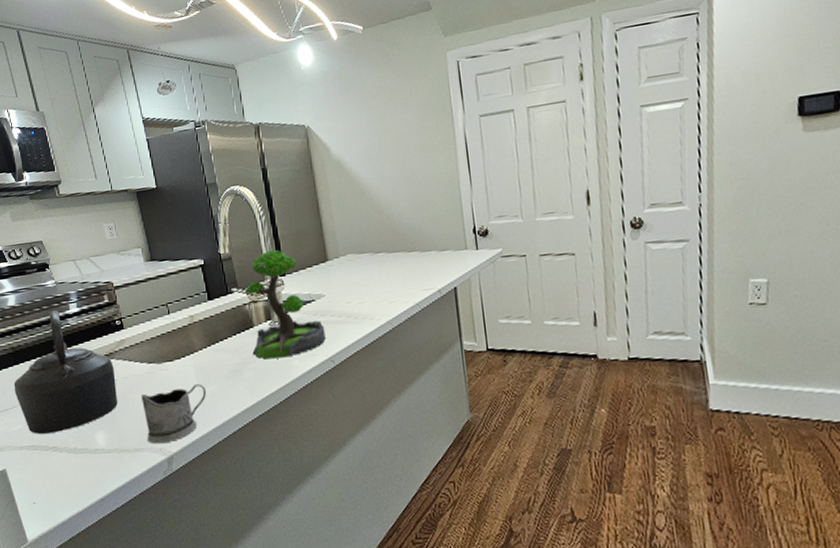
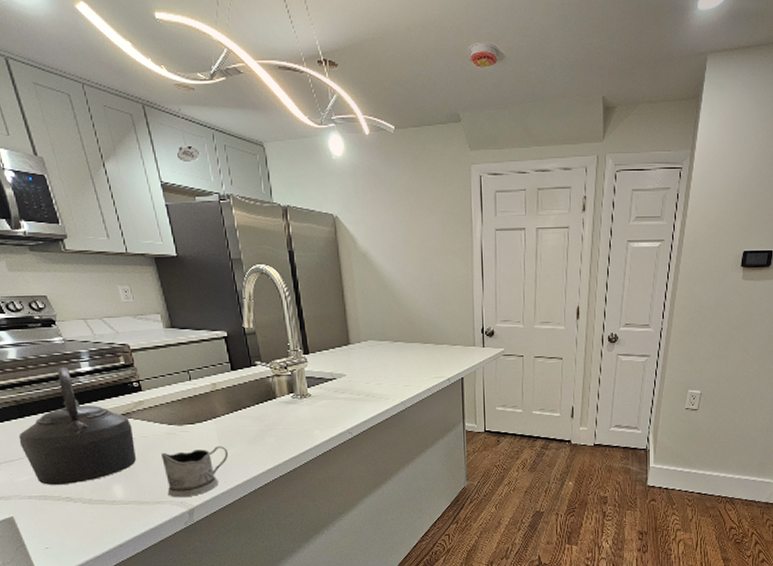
plant: present [244,249,326,359] -> none [268,329,345,428]

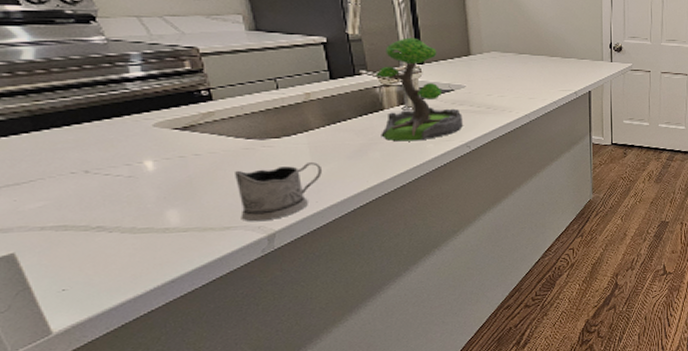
kettle: present [18,368,136,485] -> none [30,72,200,213]
plant: none [268,329,345,428] -> present [375,37,463,142]

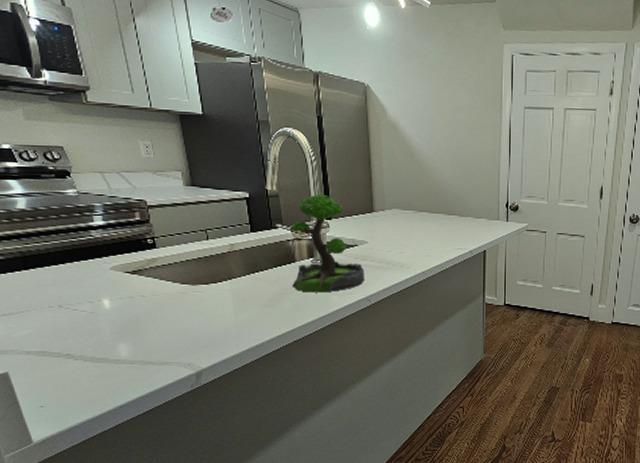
tea glass holder: present [235,162,323,222] -> none [172,308,243,359]

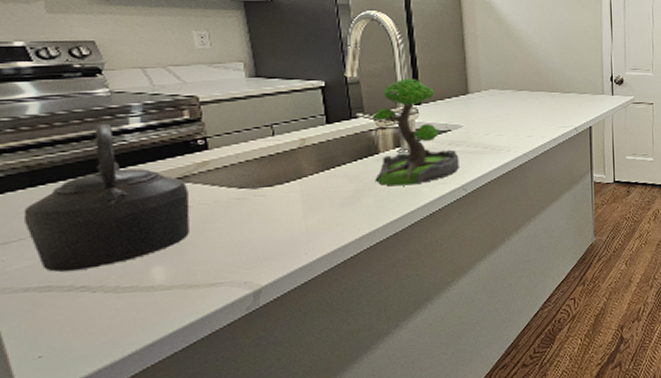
kettle: none [21,220,144,341] -> present [23,124,190,272]

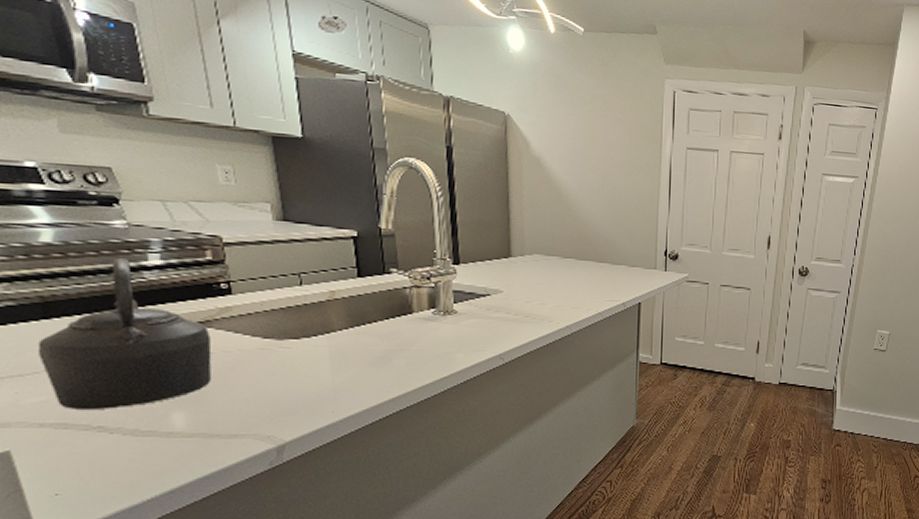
plant: present [372,78,459,186] -> none [406,235,498,350]

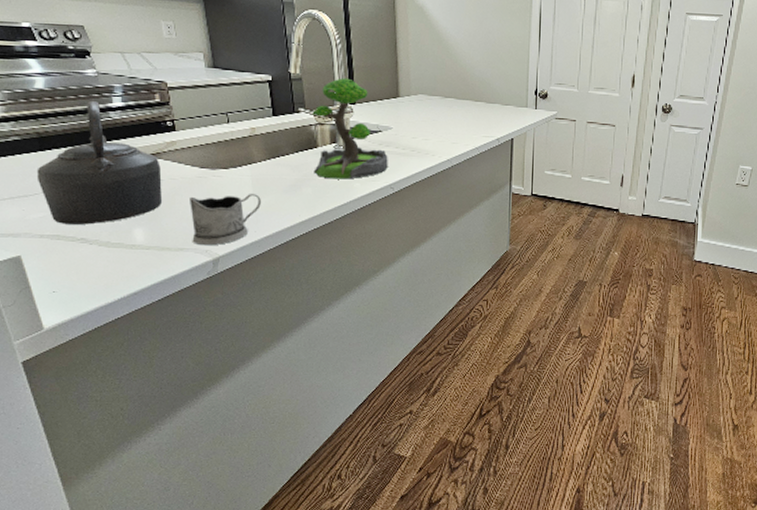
tea glass holder: none [248,368,342,431] -> present [190,194,262,246]
plant: none [406,235,498,350] -> present [312,78,388,180]

